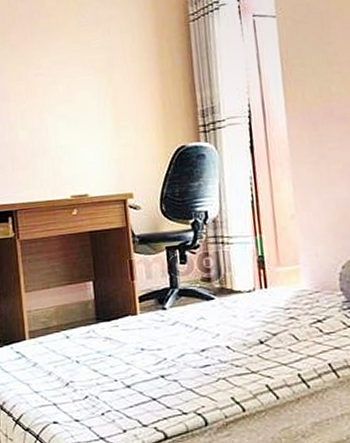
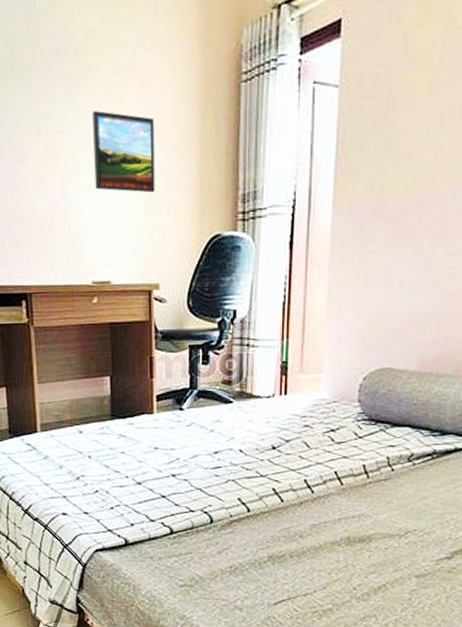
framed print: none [64,55,123,118] -> present [93,111,155,193]

